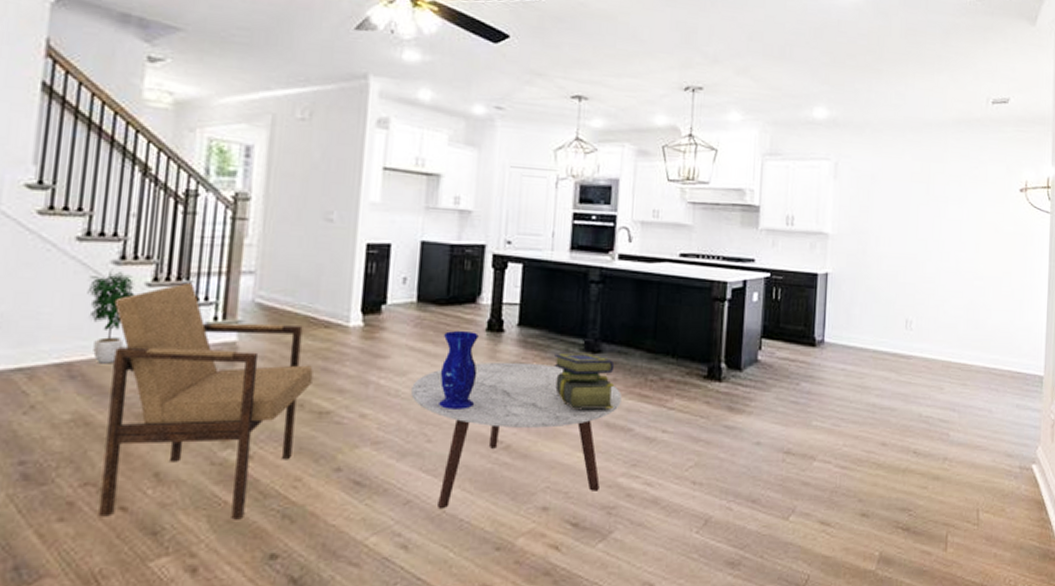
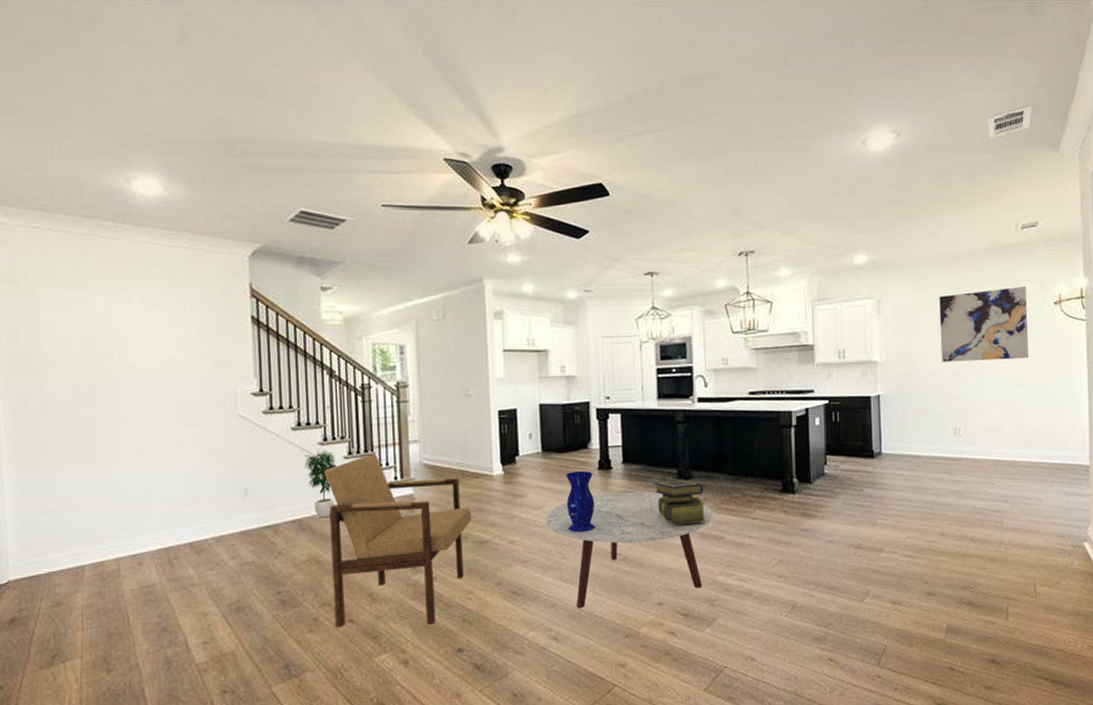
wall art: none [898,166,992,249] -> present [939,287,1029,362]

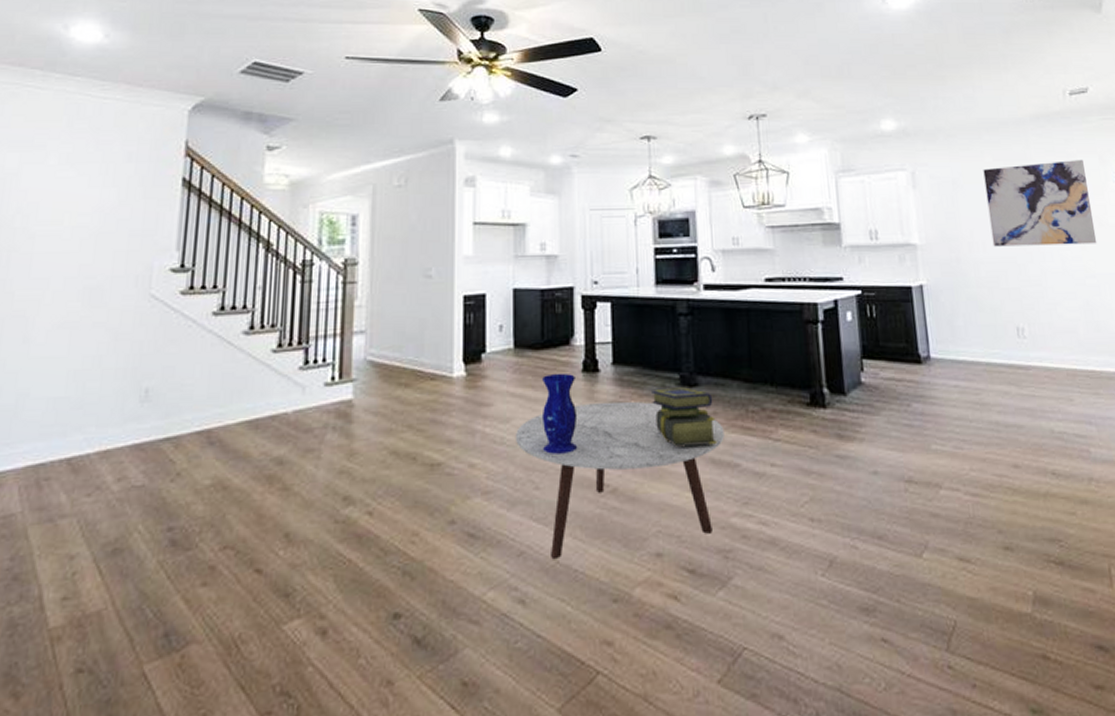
potted plant: present [304,448,337,518] -> none [222,338,262,429]
armchair: present [324,453,472,628] -> none [237,346,423,580]

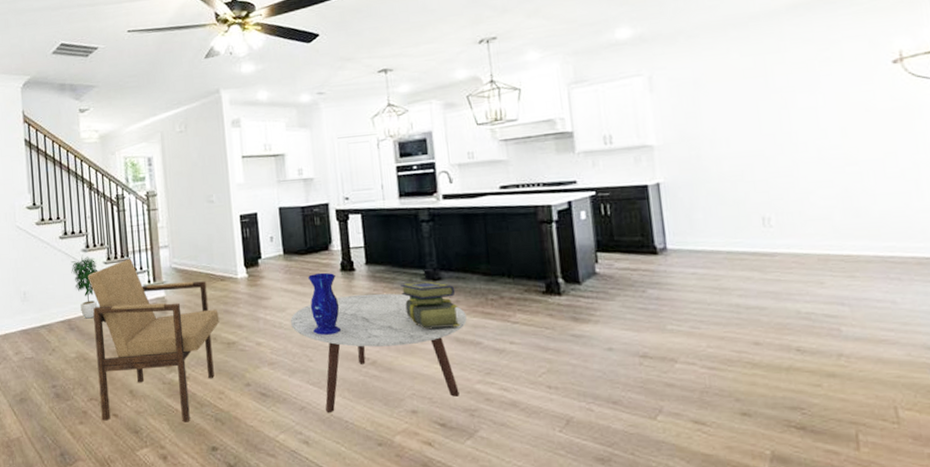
potted plant: none [222,338,262,429] -> present [70,254,98,319]
armchair: none [237,346,423,580] -> present [87,258,219,422]
wall art: present [983,160,1097,247] -> none [729,46,862,142]

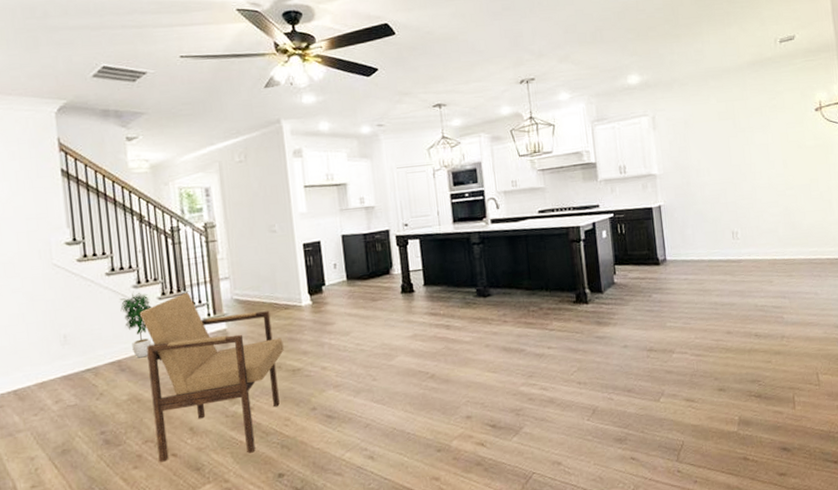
coffee table: present [291,293,467,413] -> none [355,311,513,428]
vase: present [308,272,342,335] -> none [371,295,403,355]
stack of books: present [400,281,460,329] -> none [455,298,507,341]

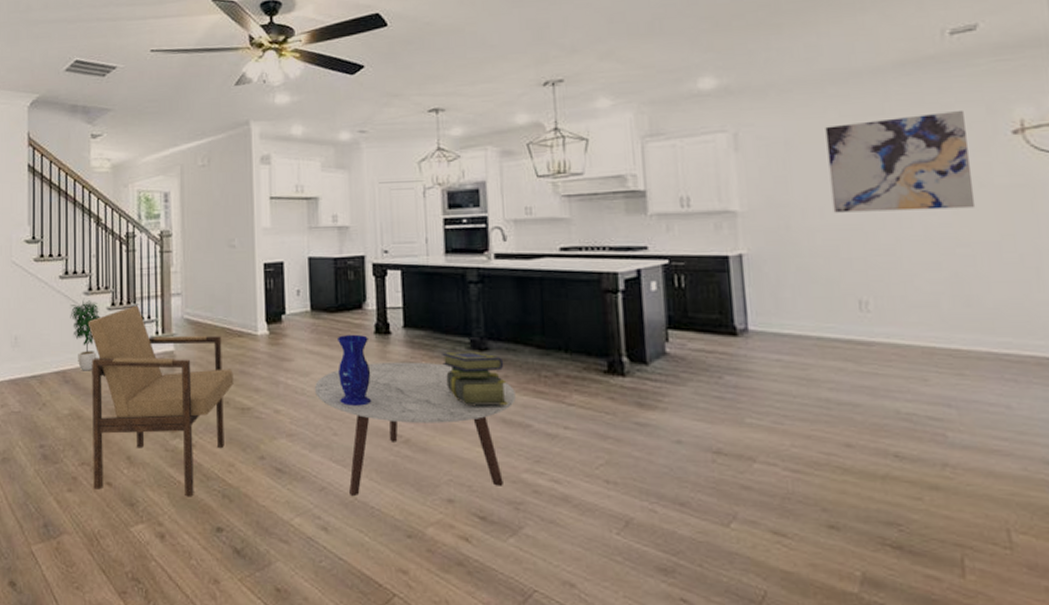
coffee table: none [355,311,513,428] -> present [315,362,516,497]
vase: none [371,295,403,355] -> present [337,334,372,406]
stack of books: none [455,298,507,341] -> present [442,351,508,406]
wall art: none [709,96,796,171] -> present [825,111,976,213]

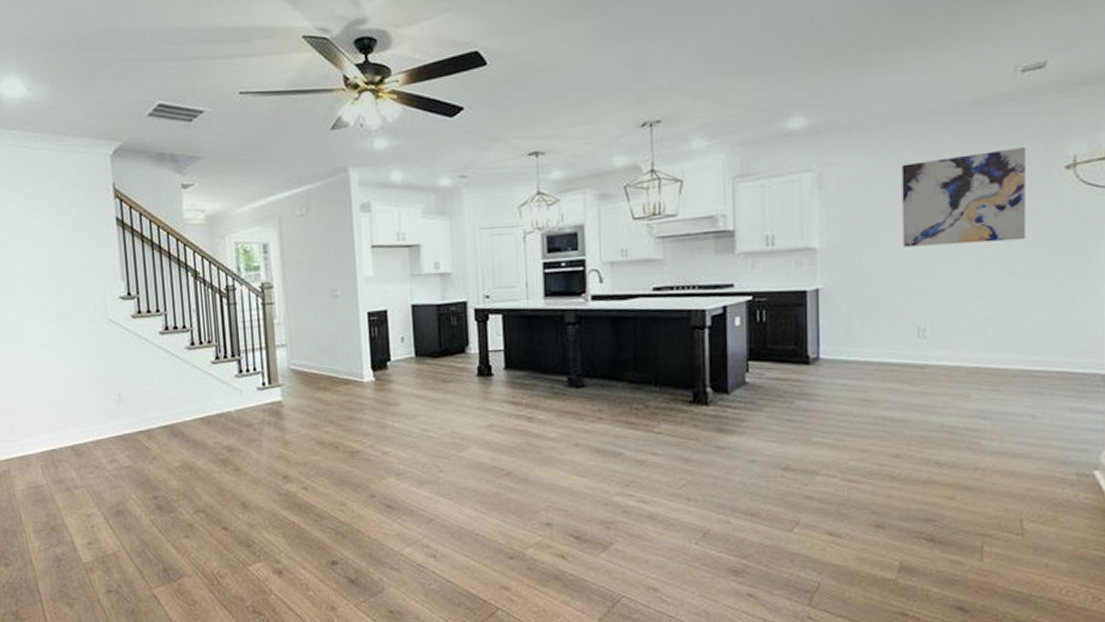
potted plant: present [70,298,100,371] -> none [173,353,205,424]
armchair: present [88,305,234,497] -> none [192,358,342,536]
coffee table: present [315,362,516,497] -> none [421,400,609,526]
vase: present [337,334,372,406] -> none [442,377,476,444]
stack of books: present [442,351,508,406] -> none [541,388,602,439]

